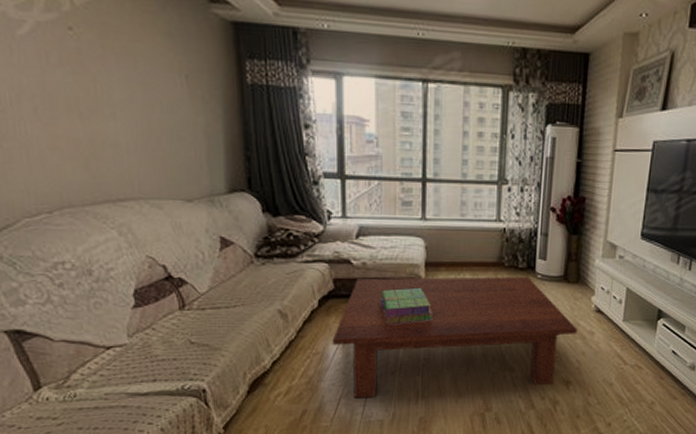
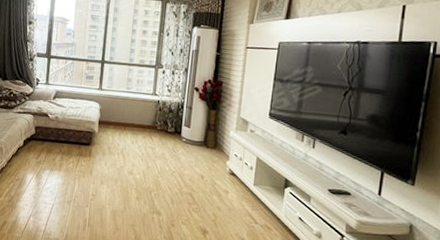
coffee table: present [332,276,578,398] -> none [29,128,214,231]
stack of books: present [379,287,433,325] -> none [64,138,102,166]

